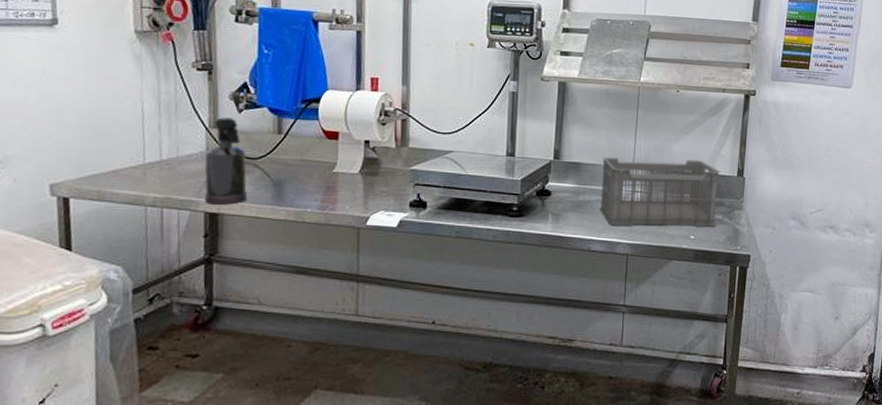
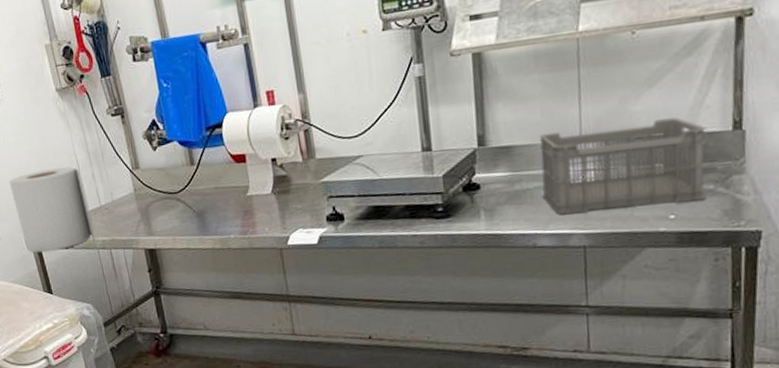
paper towel roll: none [44,111,146,203] -> present [9,167,96,253]
spray bottle: present [204,117,247,205] -> none [134,156,176,241]

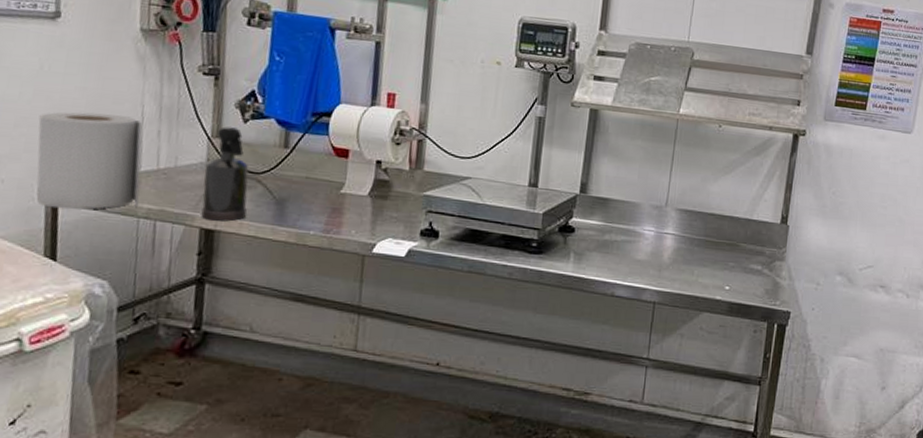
spray bottle: none [134,156,176,241] -> present [201,126,249,221]
plastic crate: present [539,117,708,215] -> none [627,193,763,278]

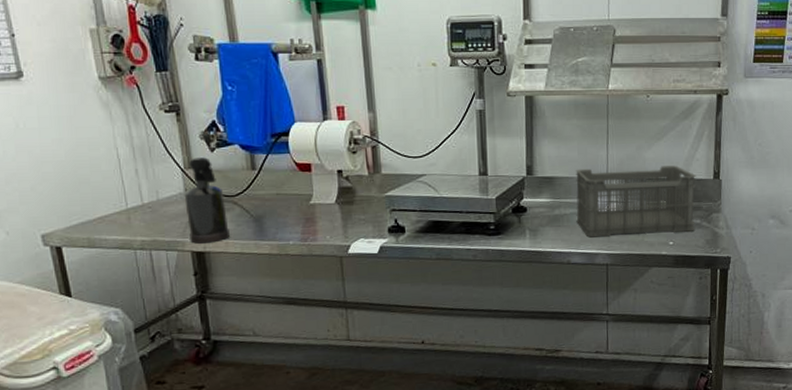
paper towel roll: present [36,112,143,210] -> none [26,160,133,252]
plastic crate: none [627,193,763,278] -> present [576,165,697,238]

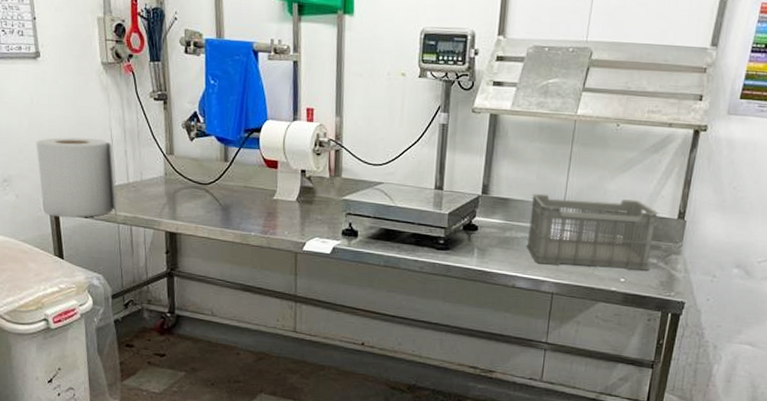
paper towel roll: none [26,160,133,252] -> present [36,137,118,218]
spray bottle: present [184,157,230,244] -> none [164,145,200,225]

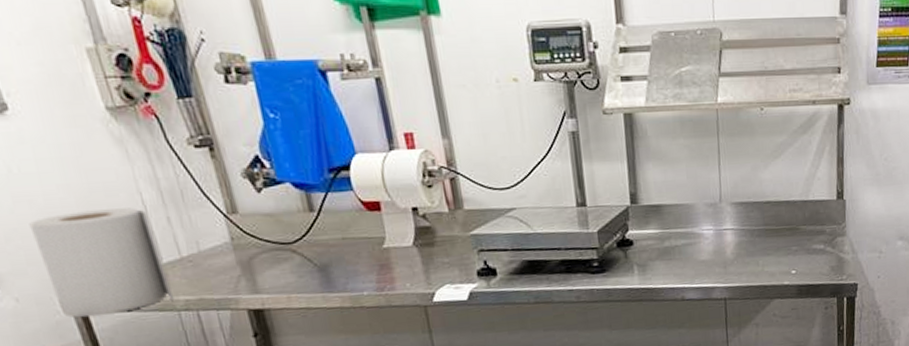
plastic crate: present [526,193,660,271] -> none [685,186,819,270]

